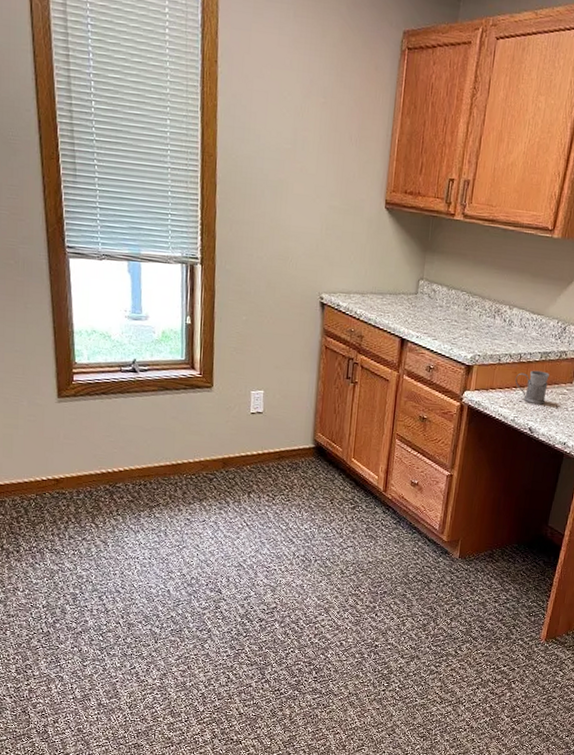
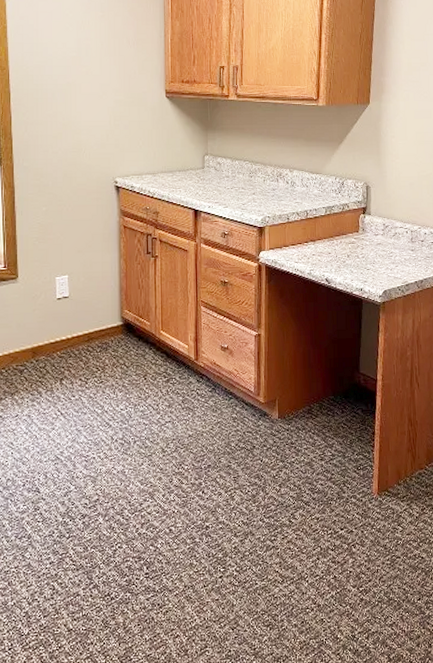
mug: present [515,370,549,404] -> none [305,224,337,255]

